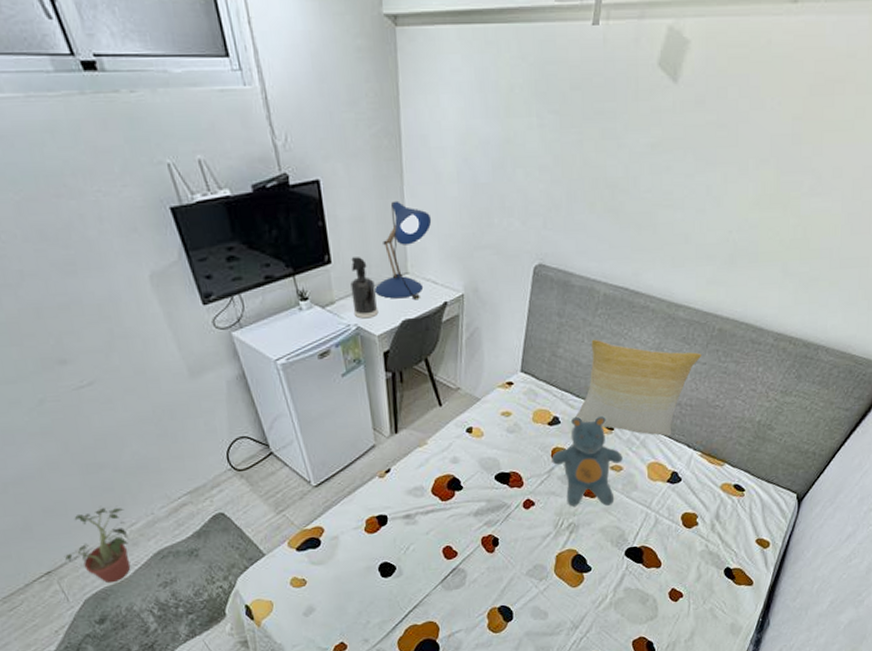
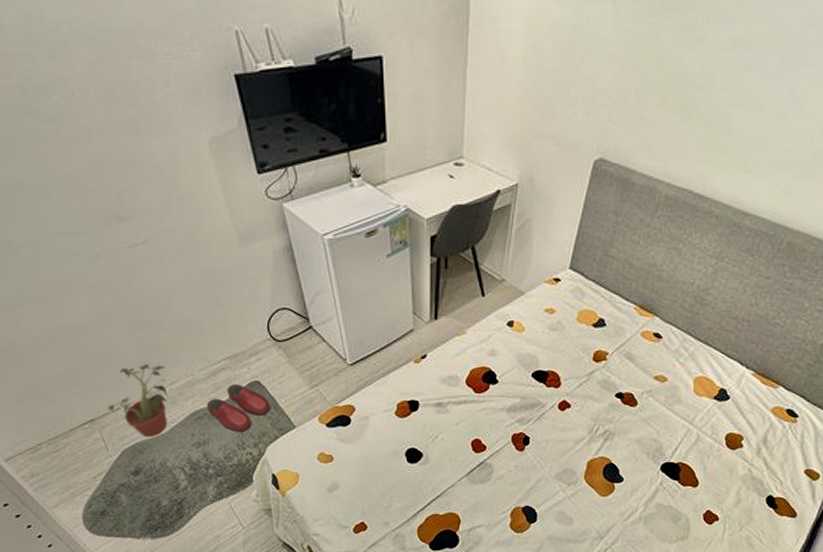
slippers: none [170,518,238,567] -> present [206,384,271,432]
spray bottle: present [350,257,379,319] -> none [404,137,429,201]
desk lamp: present [375,200,432,299] -> none [428,82,492,185]
stuffed animal: present [551,415,623,507] -> none [593,320,669,416]
pillow: present [575,339,702,436] -> none [622,241,767,351]

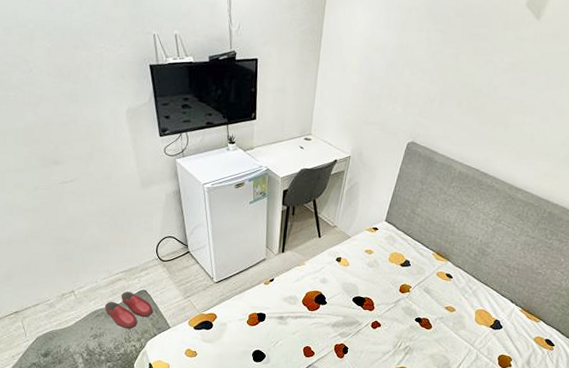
potted plant: present [107,361,168,437] -> none [29,270,77,328]

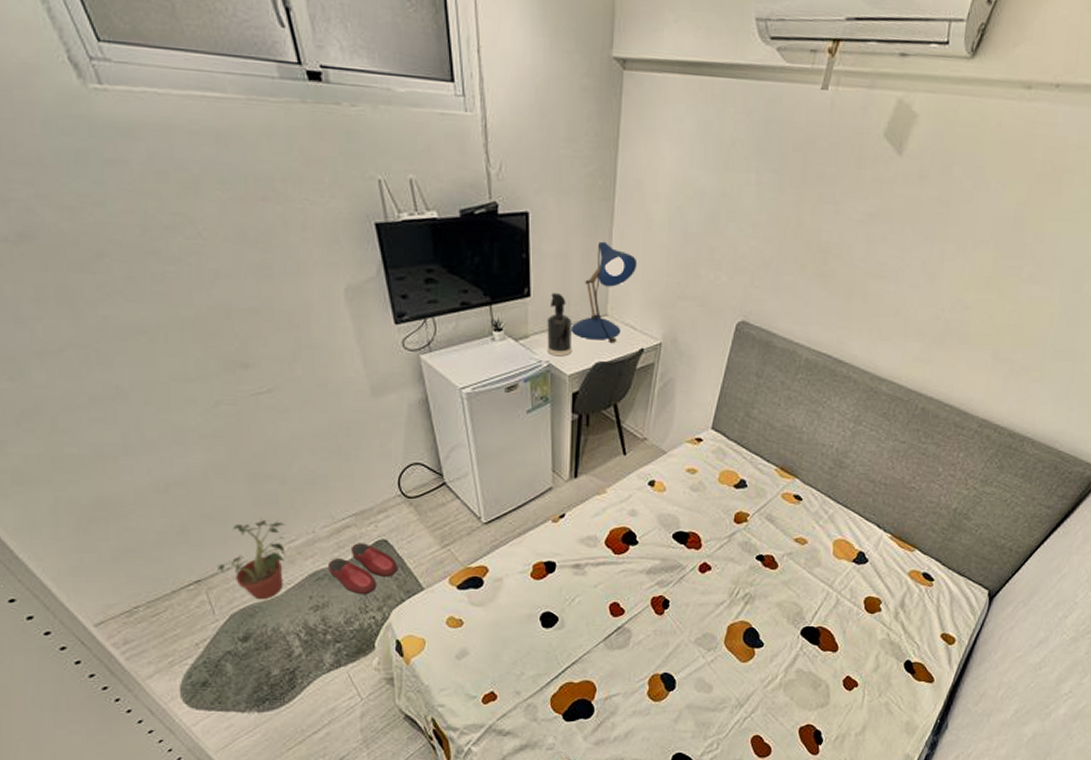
potted plant: none [29,270,77,328] -> present [216,517,285,600]
spray bottle: none [266,117,285,164] -> present [546,293,573,357]
desk lamp: none [285,80,335,155] -> present [571,241,638,343]

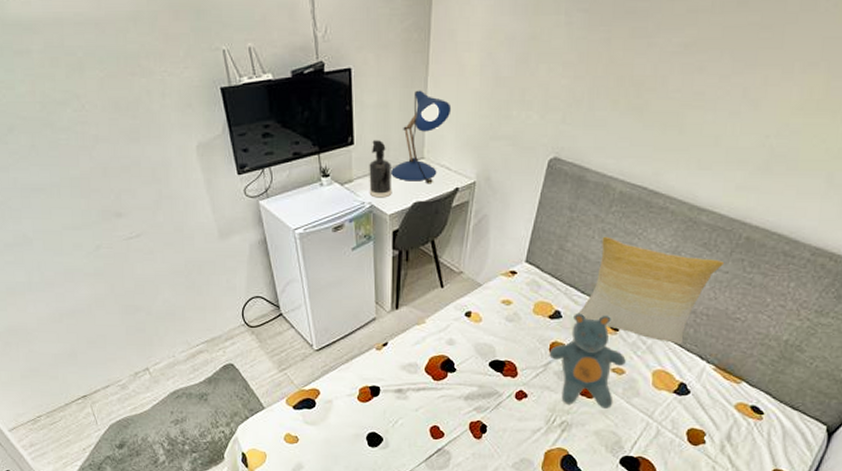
potted plant: present [216,517,285,600] -> none [98,343,151,414]
slippers: present [327,543,398,594] -> none [185,366,243,411]
stuffed animal: none [734,482,809,579] -> present [549,312,626,409]
pillow: none [763,404,902,514] -> present [578,236,725,344]

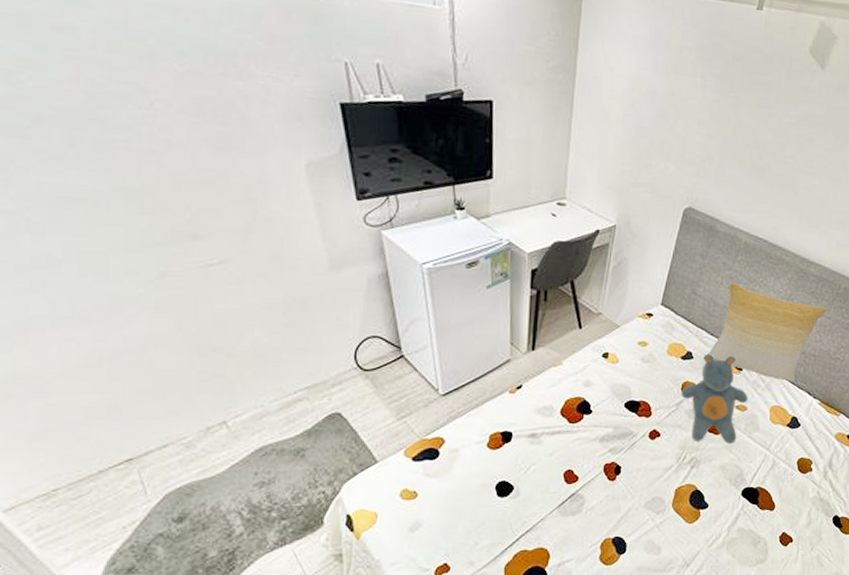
spray bottle: present [369,140,392,198] -> none [507,176,532,236]
desk lamp: present [391,90,452,183] -> none [532,130,595,224]

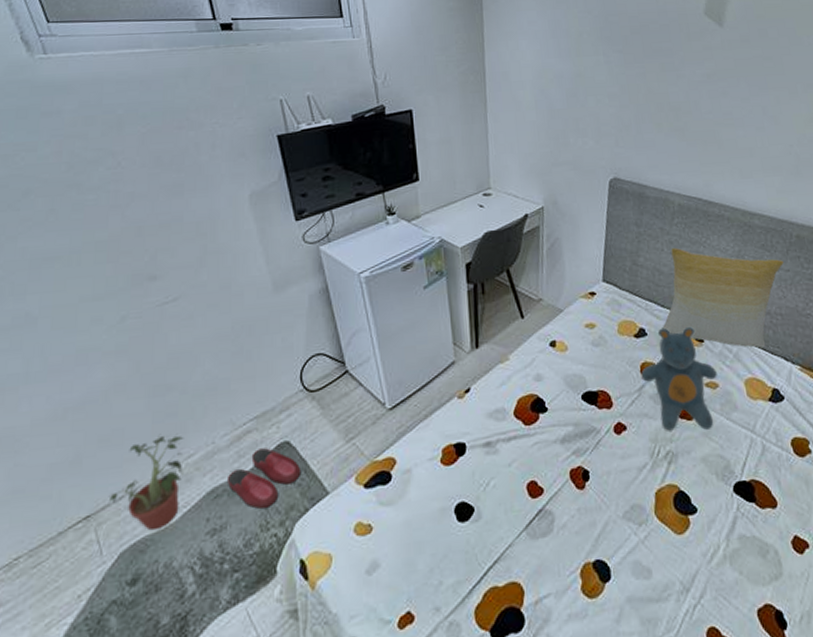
potted plant: none [151,392,232,478] -> present [108,433,184,531]
slippers: none [275,417,352,468] -> present [226,448,302,509]

